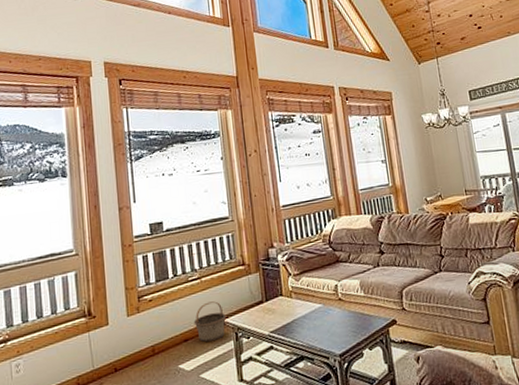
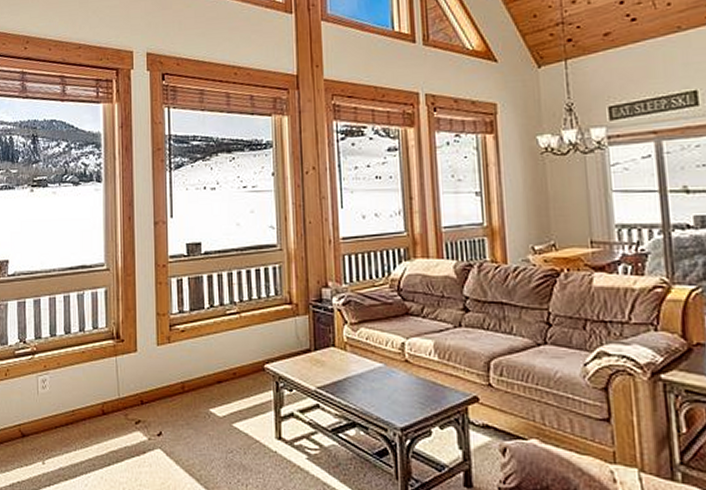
basket: present [193,301,226,343] -> none [229,342,266,388]

